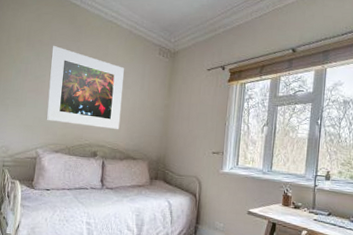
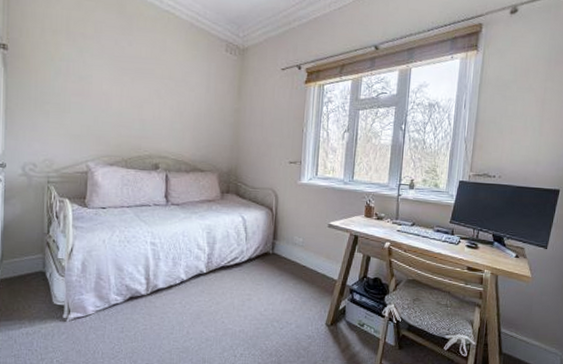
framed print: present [46,46,124,130] -> none [96,40,186,139]

